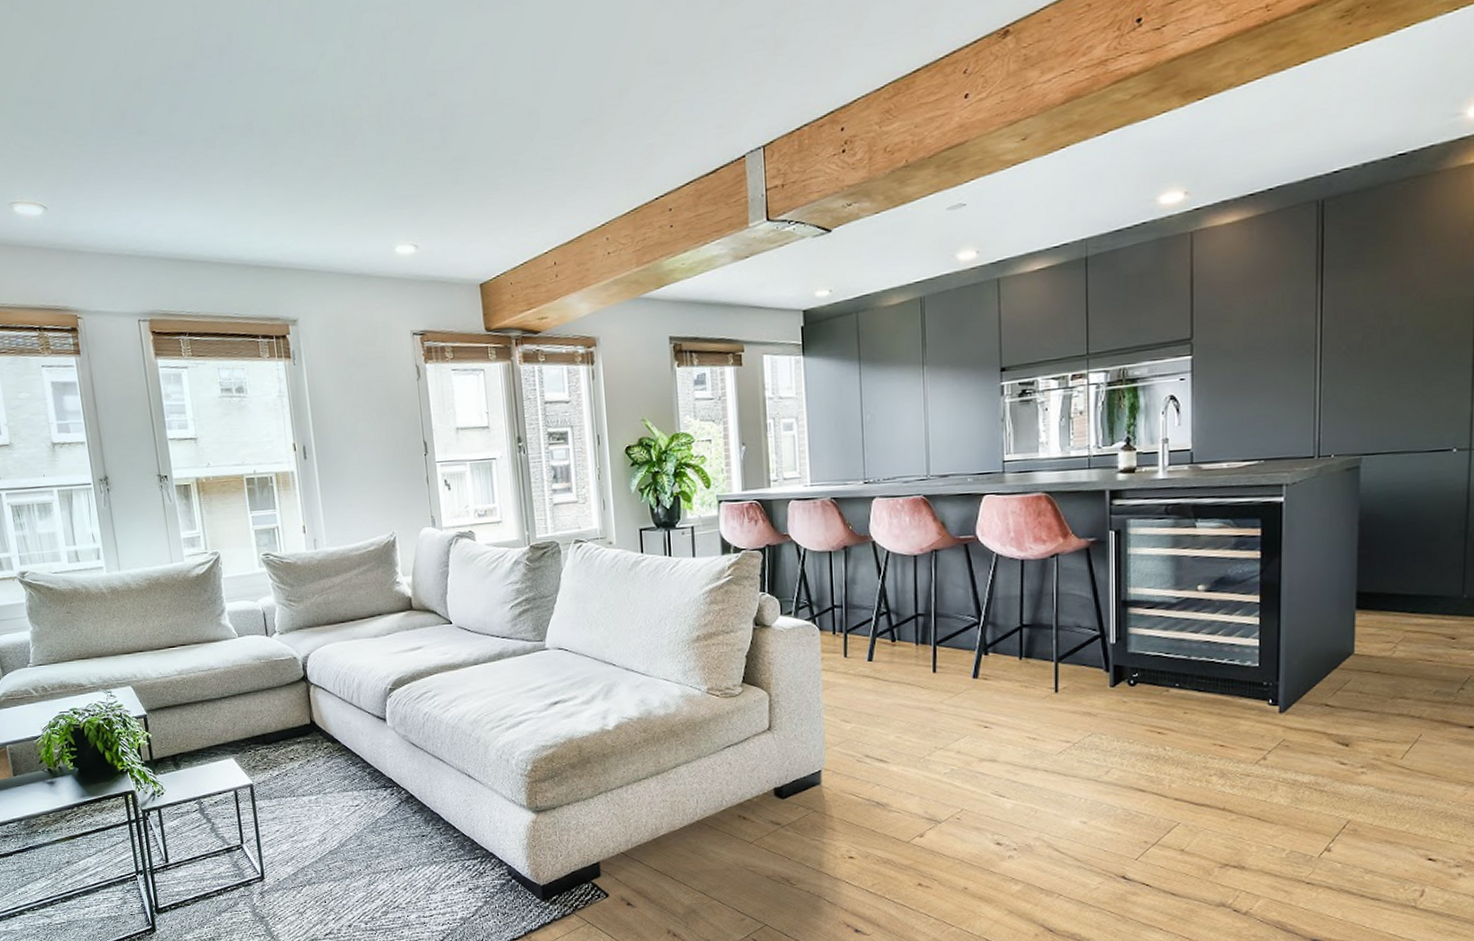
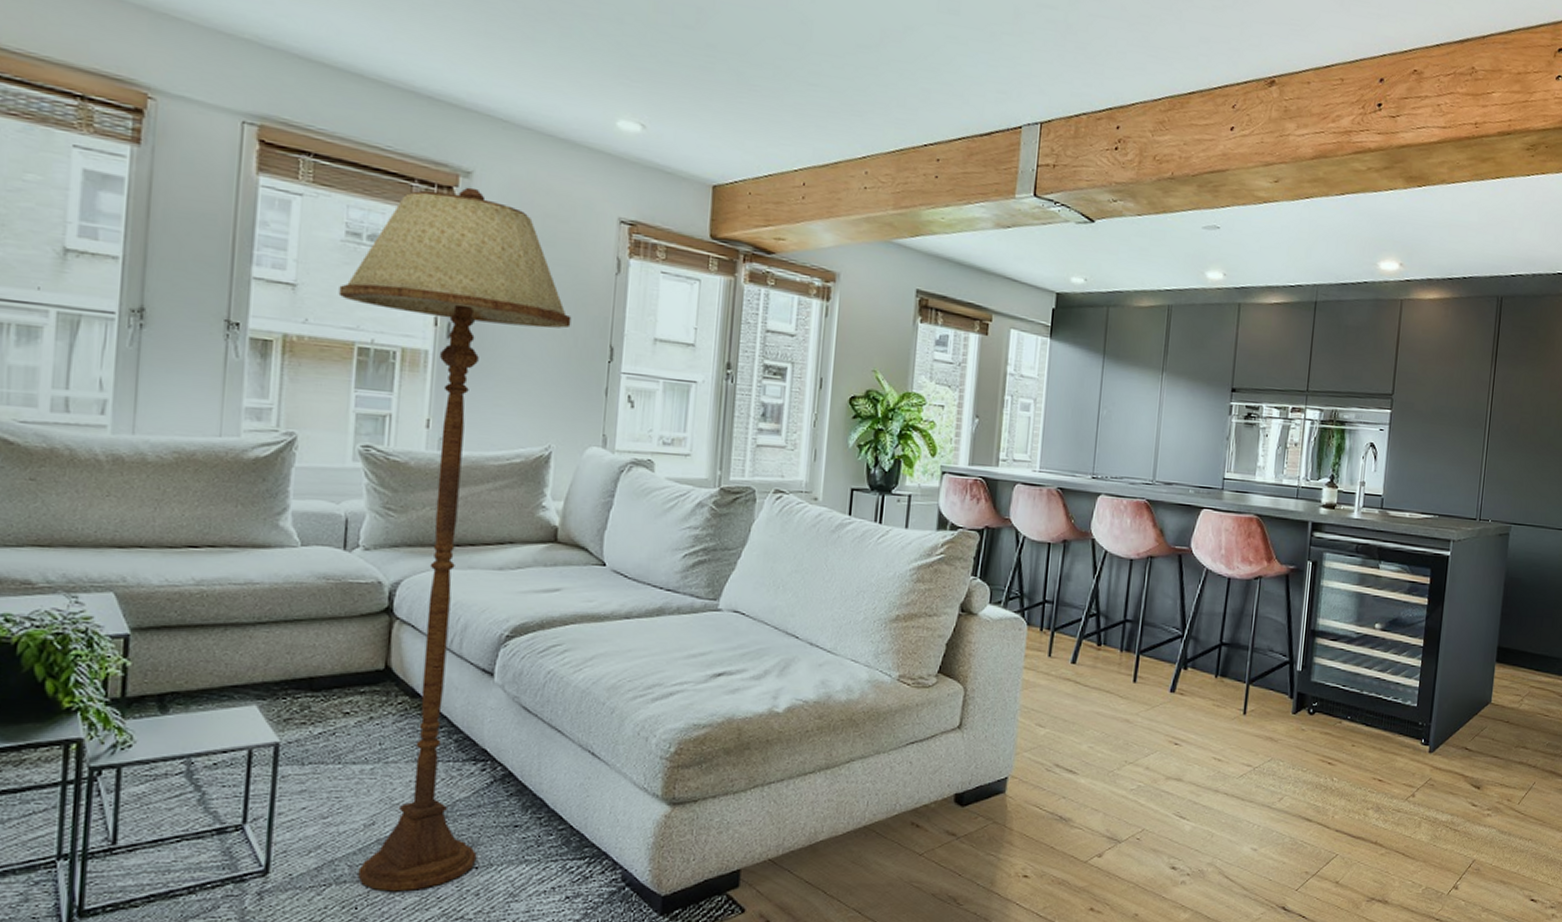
floor lamp: none [225,332,400,889] -> present [338,187,572,892]

